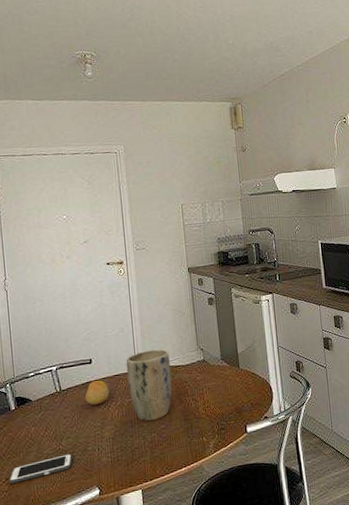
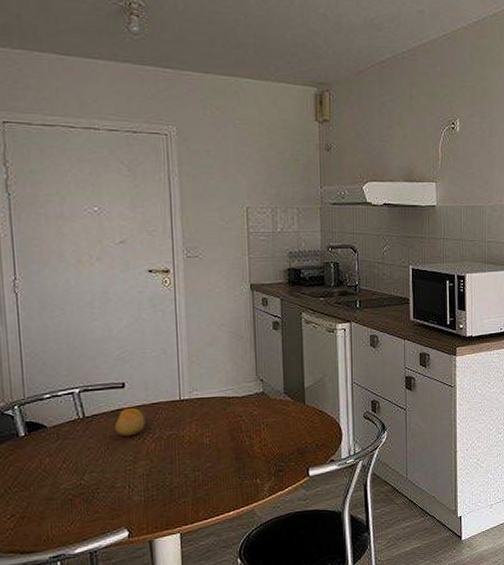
cell phone: present [9,453,72,484] -> none [15,490,96,521]
plant pot: present [126,349,172,422] -> none [167,376,223,458]

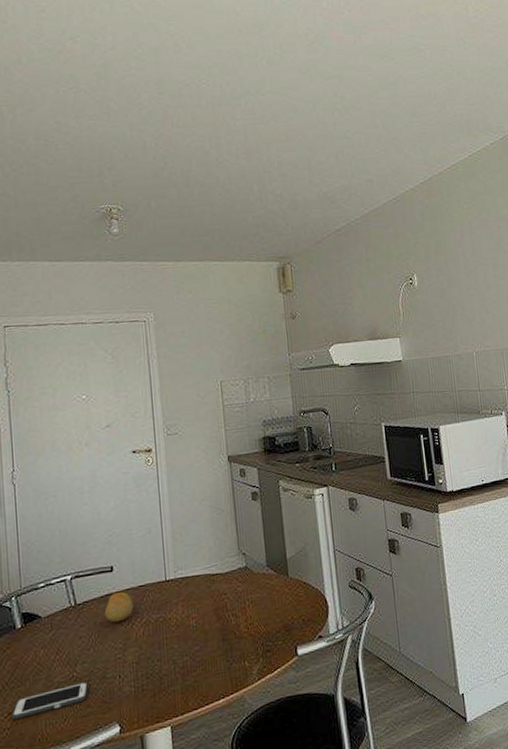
cell phone: none [15,490,96,521] -> present [12,682,88,719]

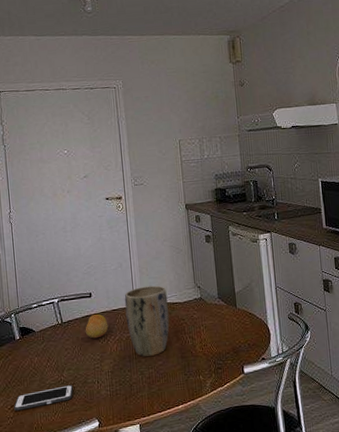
plant pot: none [153,554,208,642] -> present [124,285,170,357]

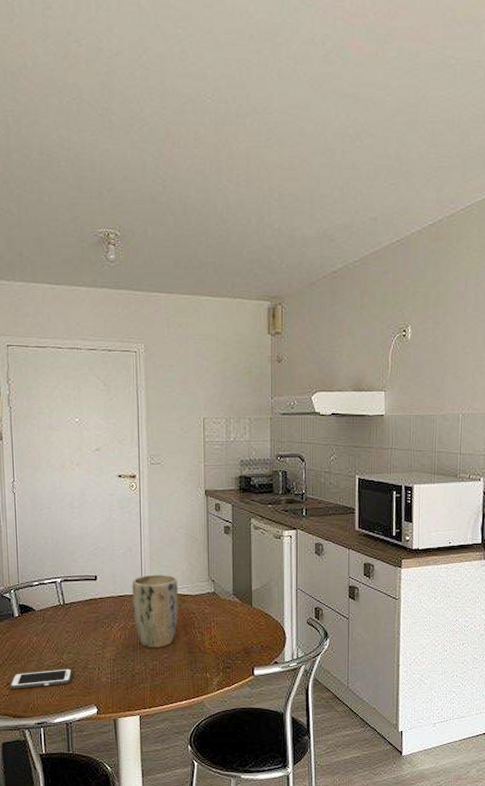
fruit: present [85,313,109,339] -> none [88,598,113,624]

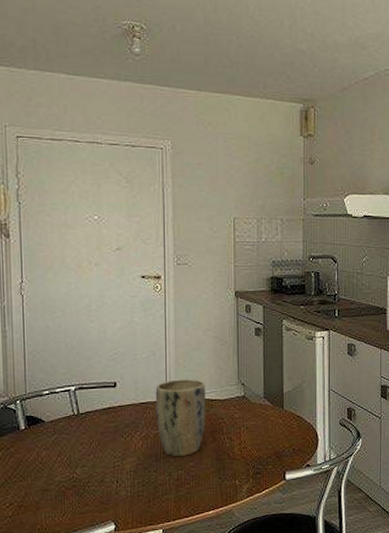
cell phone: present [10,669,72,689] -> none [13,483,87,509]

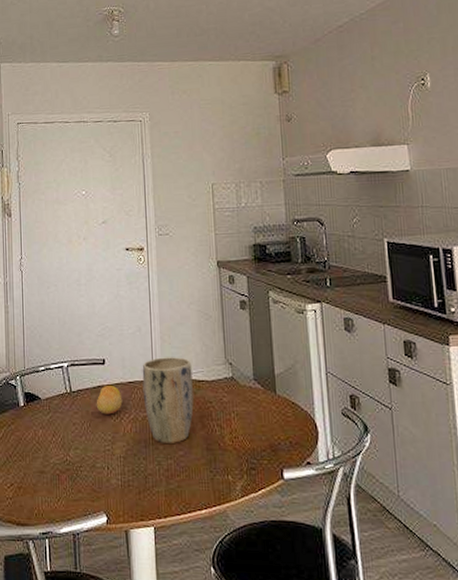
fruit: none [106,406,134,434] -> present [96,384,123,415]

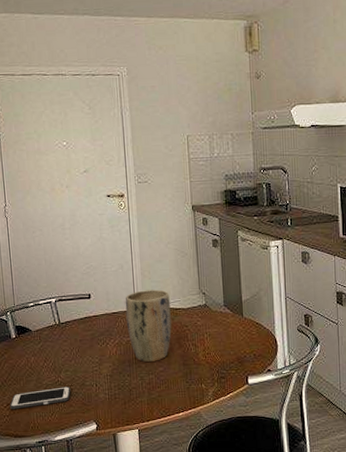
cell phone: none [14,467,79,491] -> present [10,386,71,409]
fruit: present [96,384,123,415] -> none [83,315,108,341]

